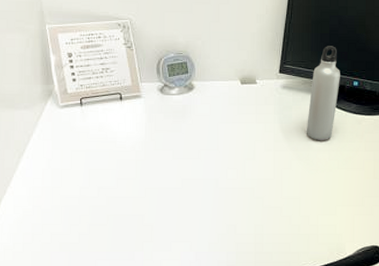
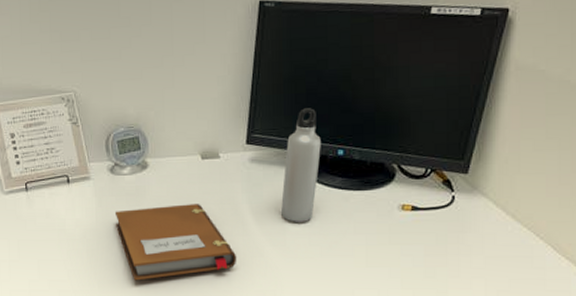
notebook: none [162,122,269,188] -> present [114,204,237,281]

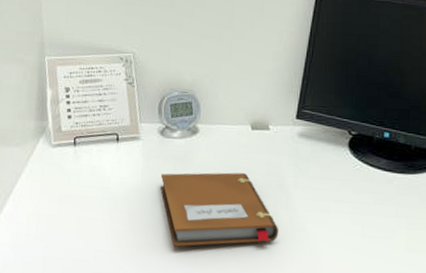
water bottle: present [280,108,321,222] -> none [325,89,368,201]

